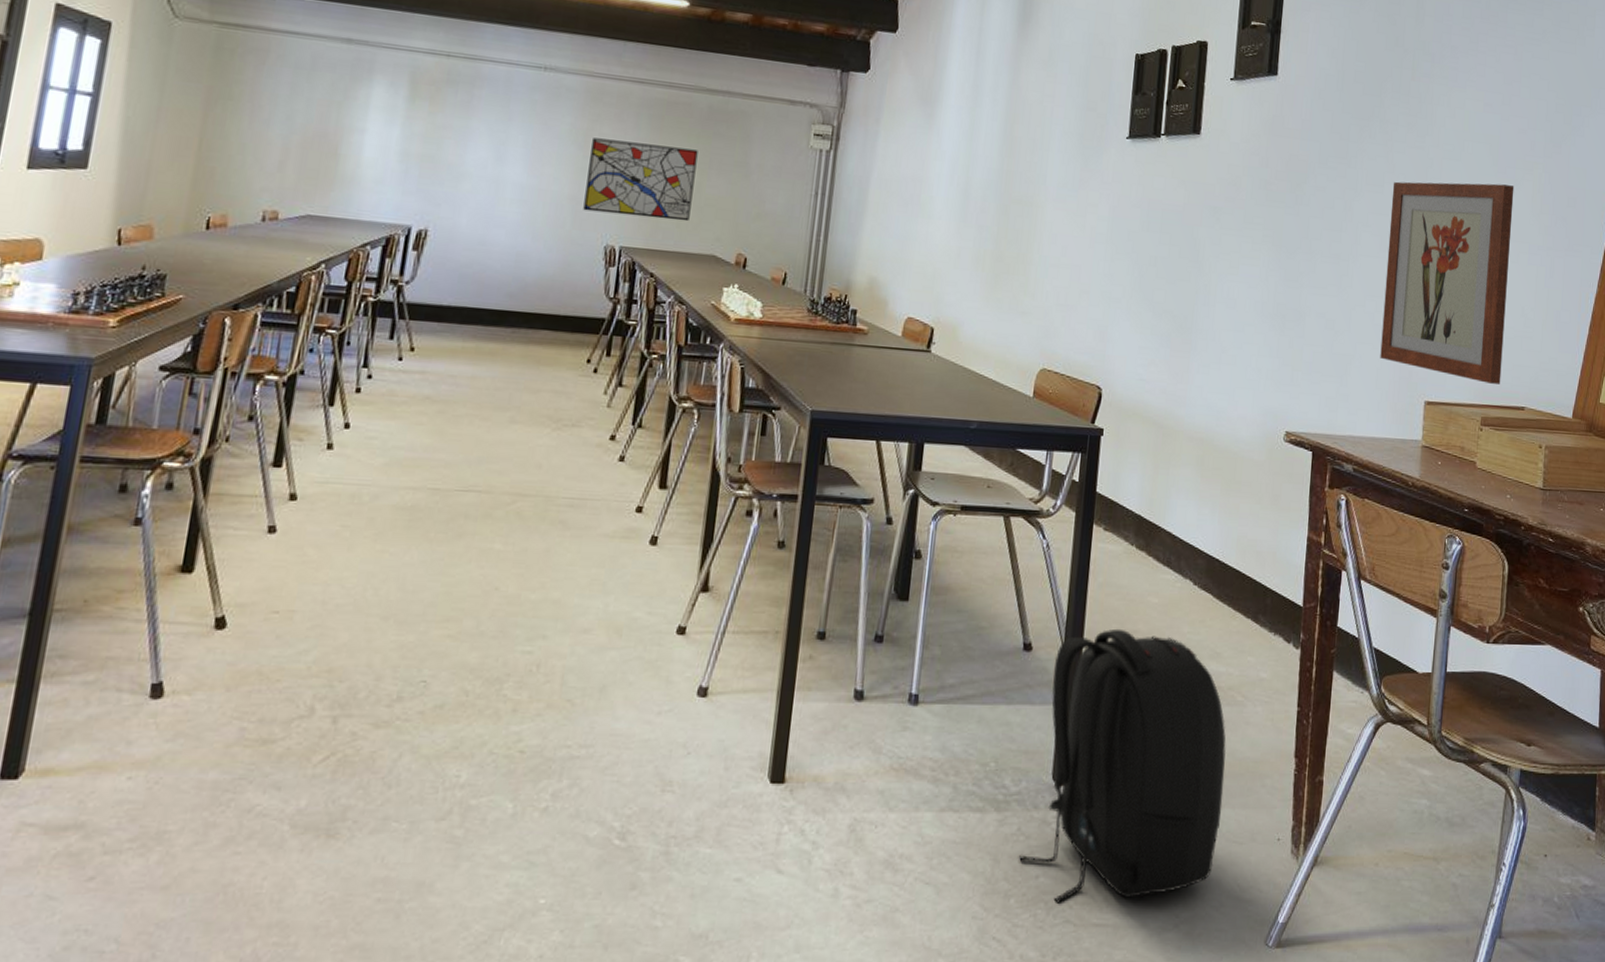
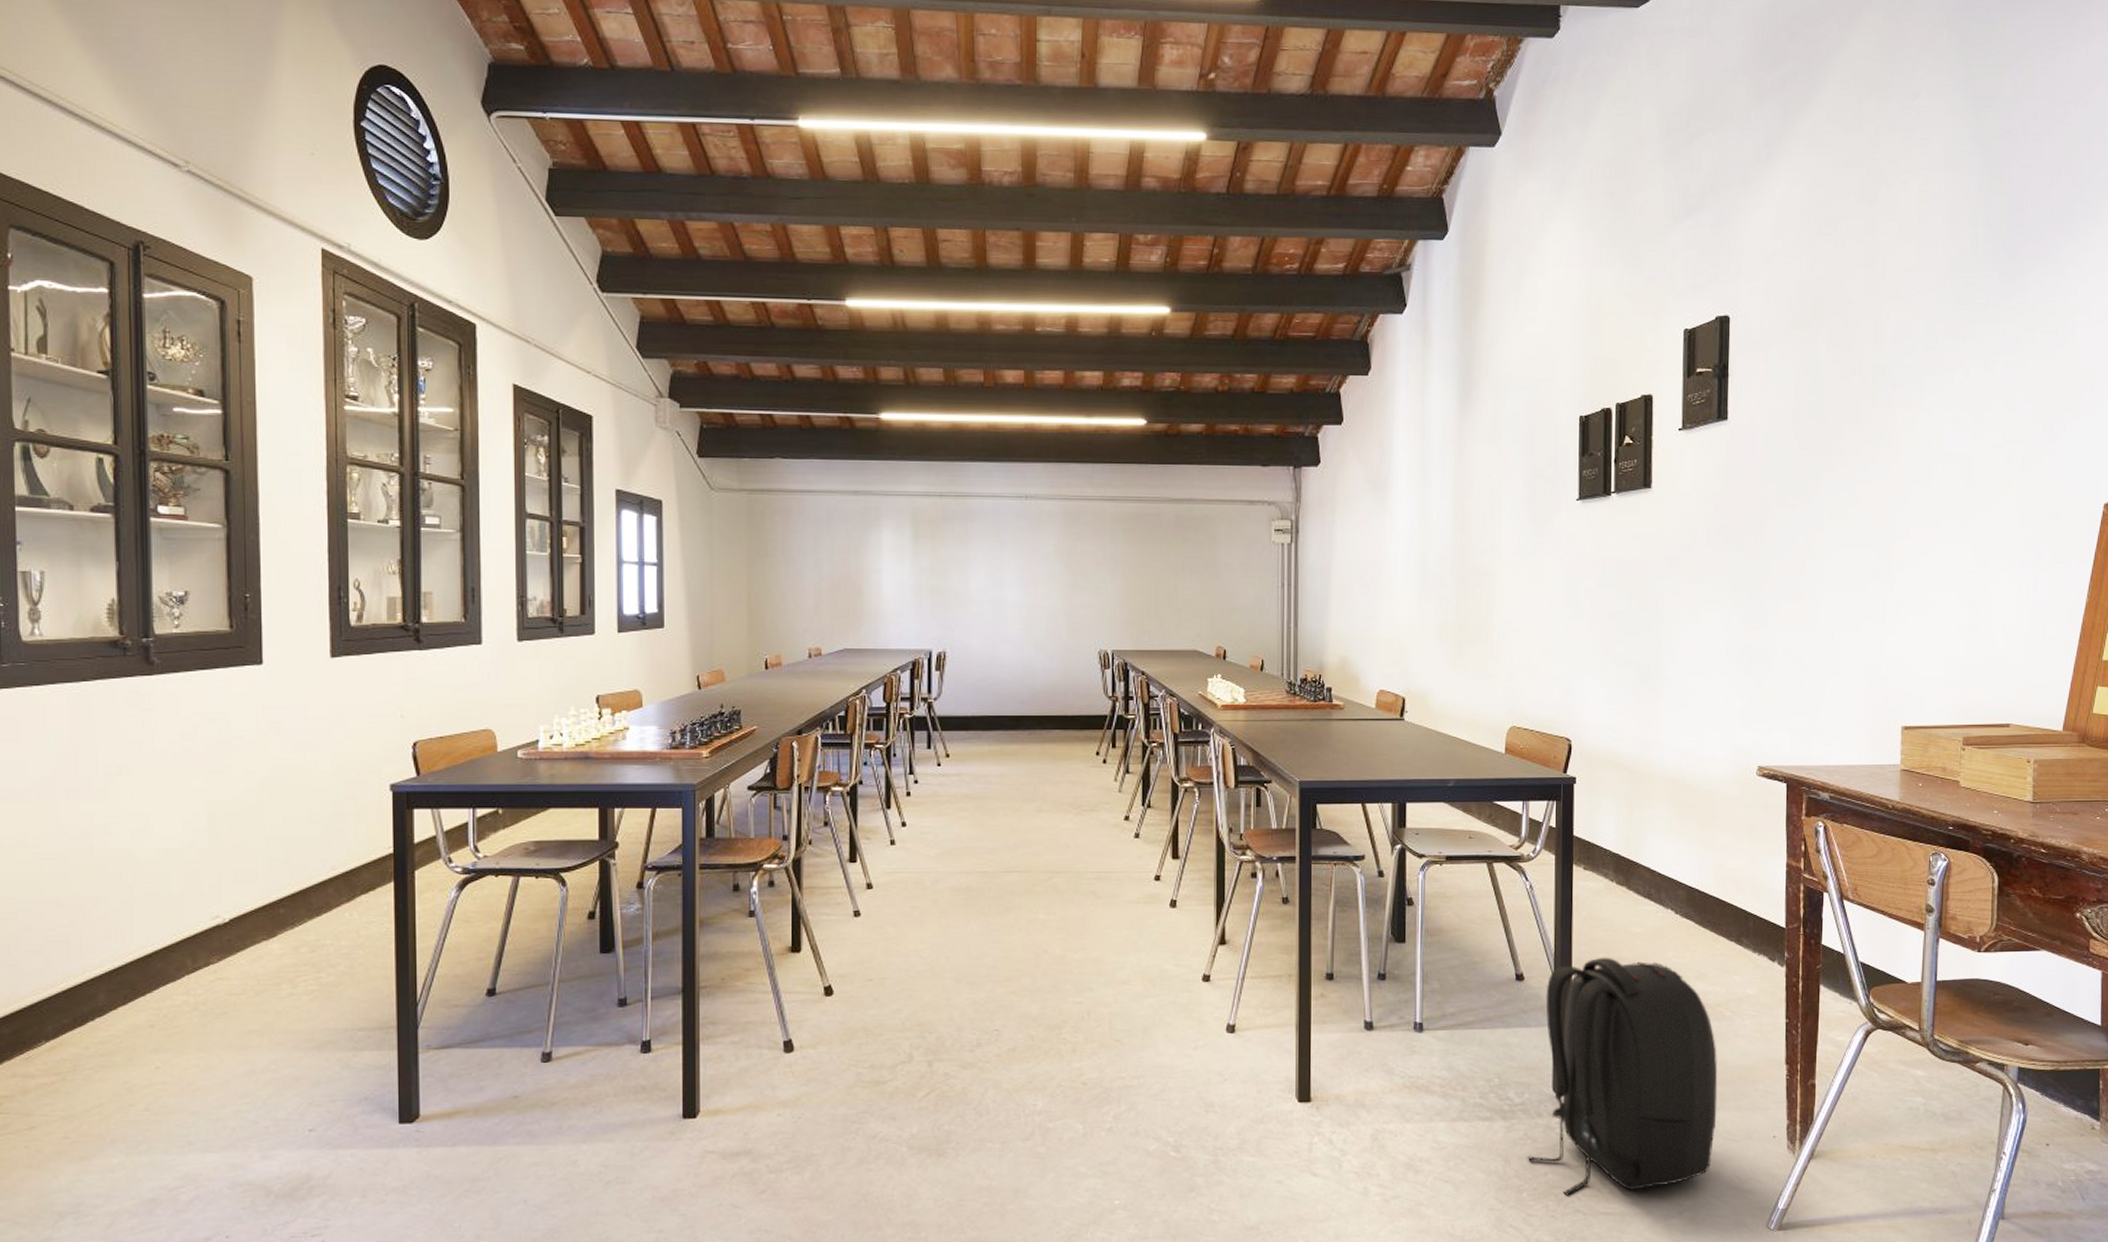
wall art: present [583,138,698,222] -> none [1076,555,1171,622]
wall art: present [1380,181,1515,384] -> none [1852,503,1990,704]

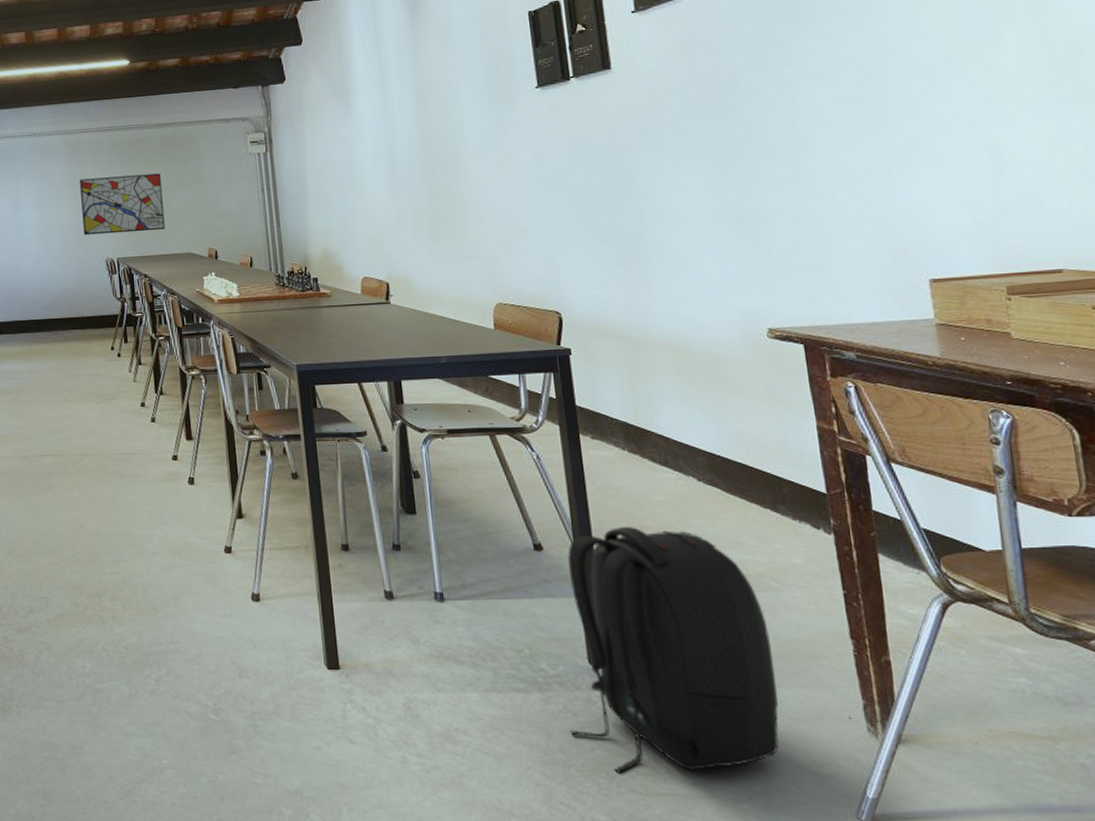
wall art: none [1076,555,1171,622] -> present [80,173,165,236]

